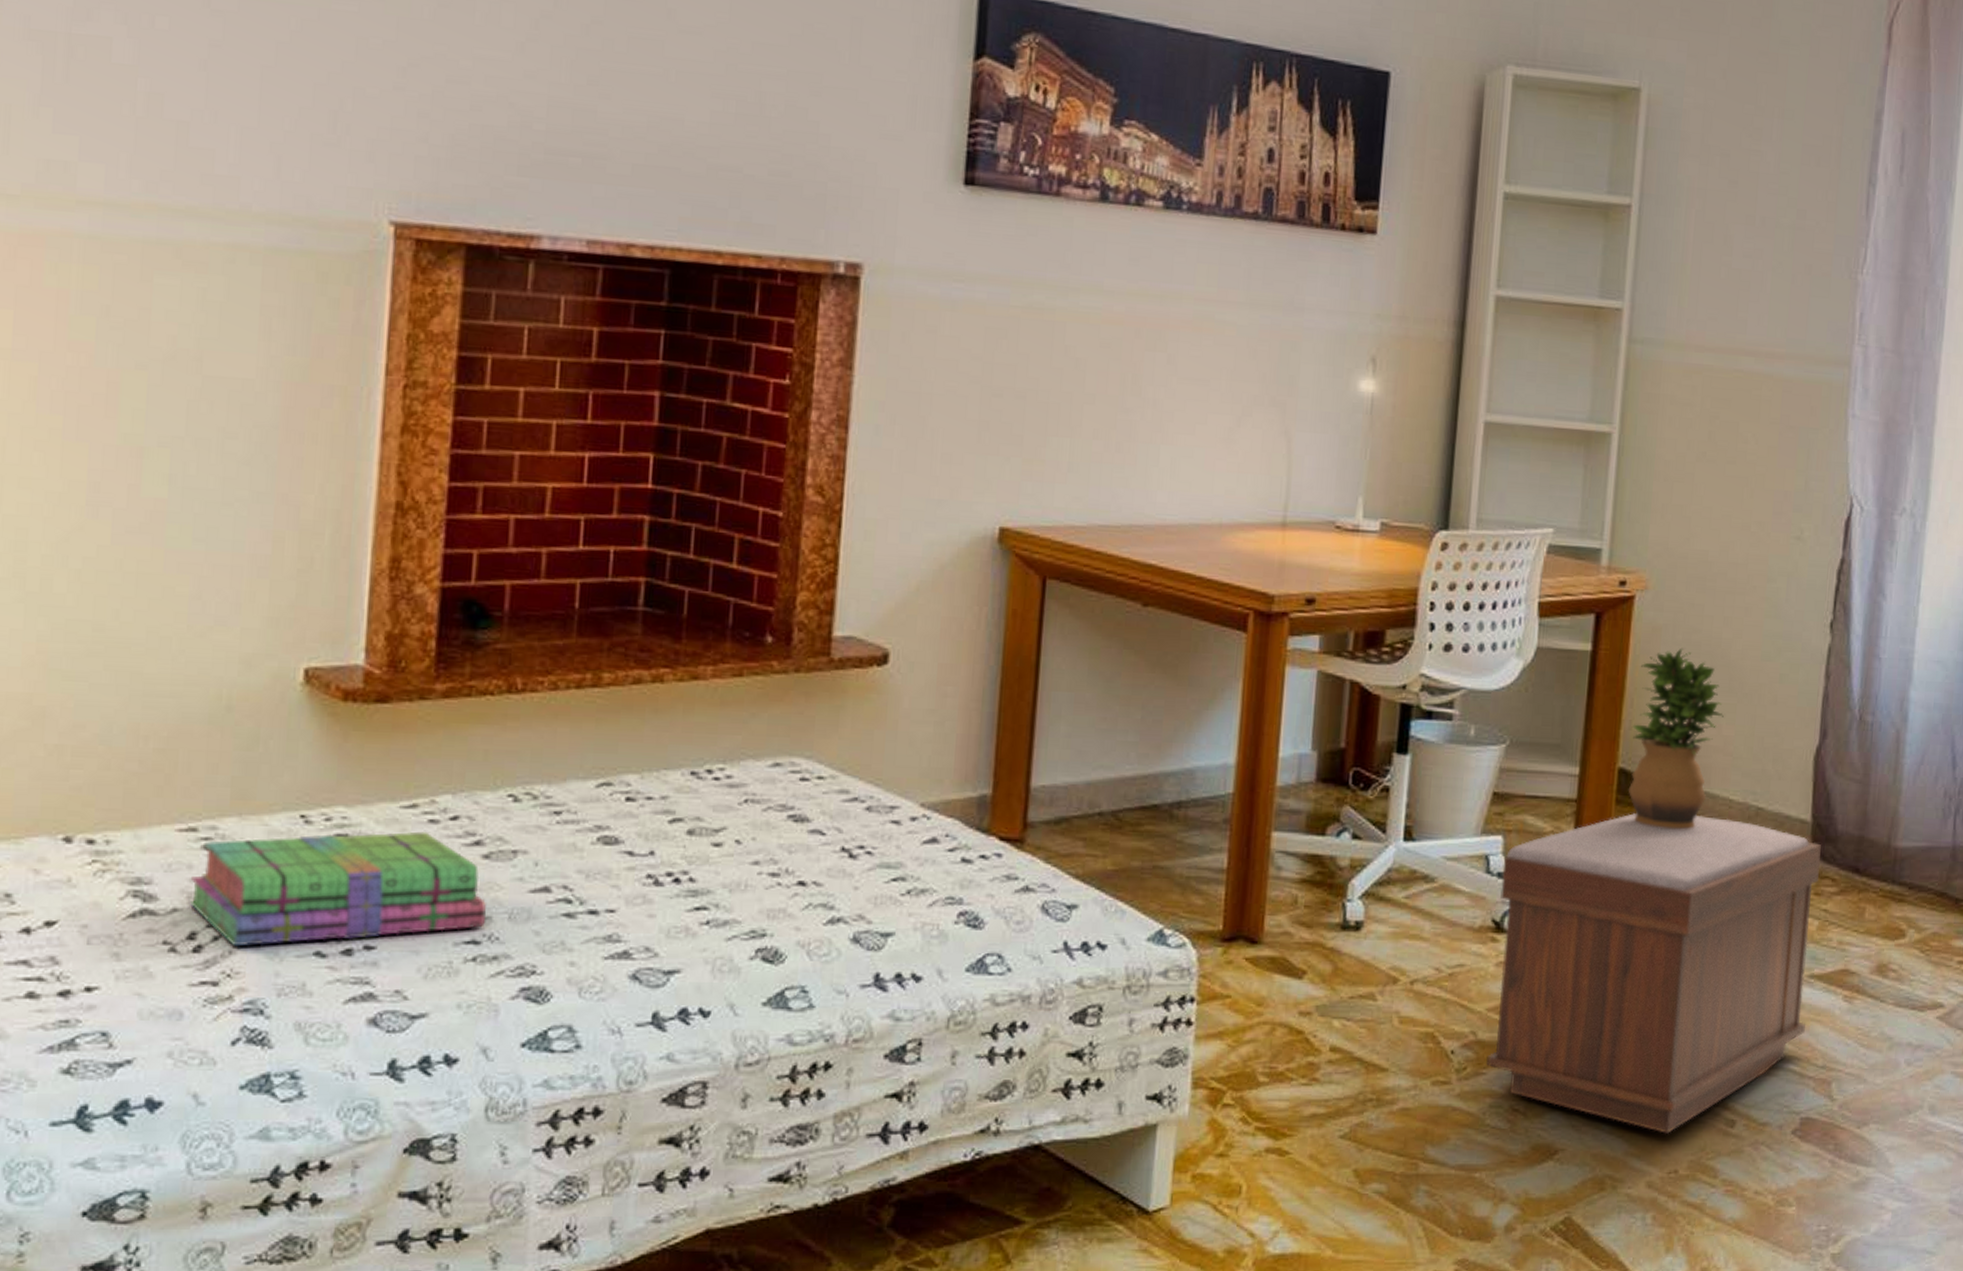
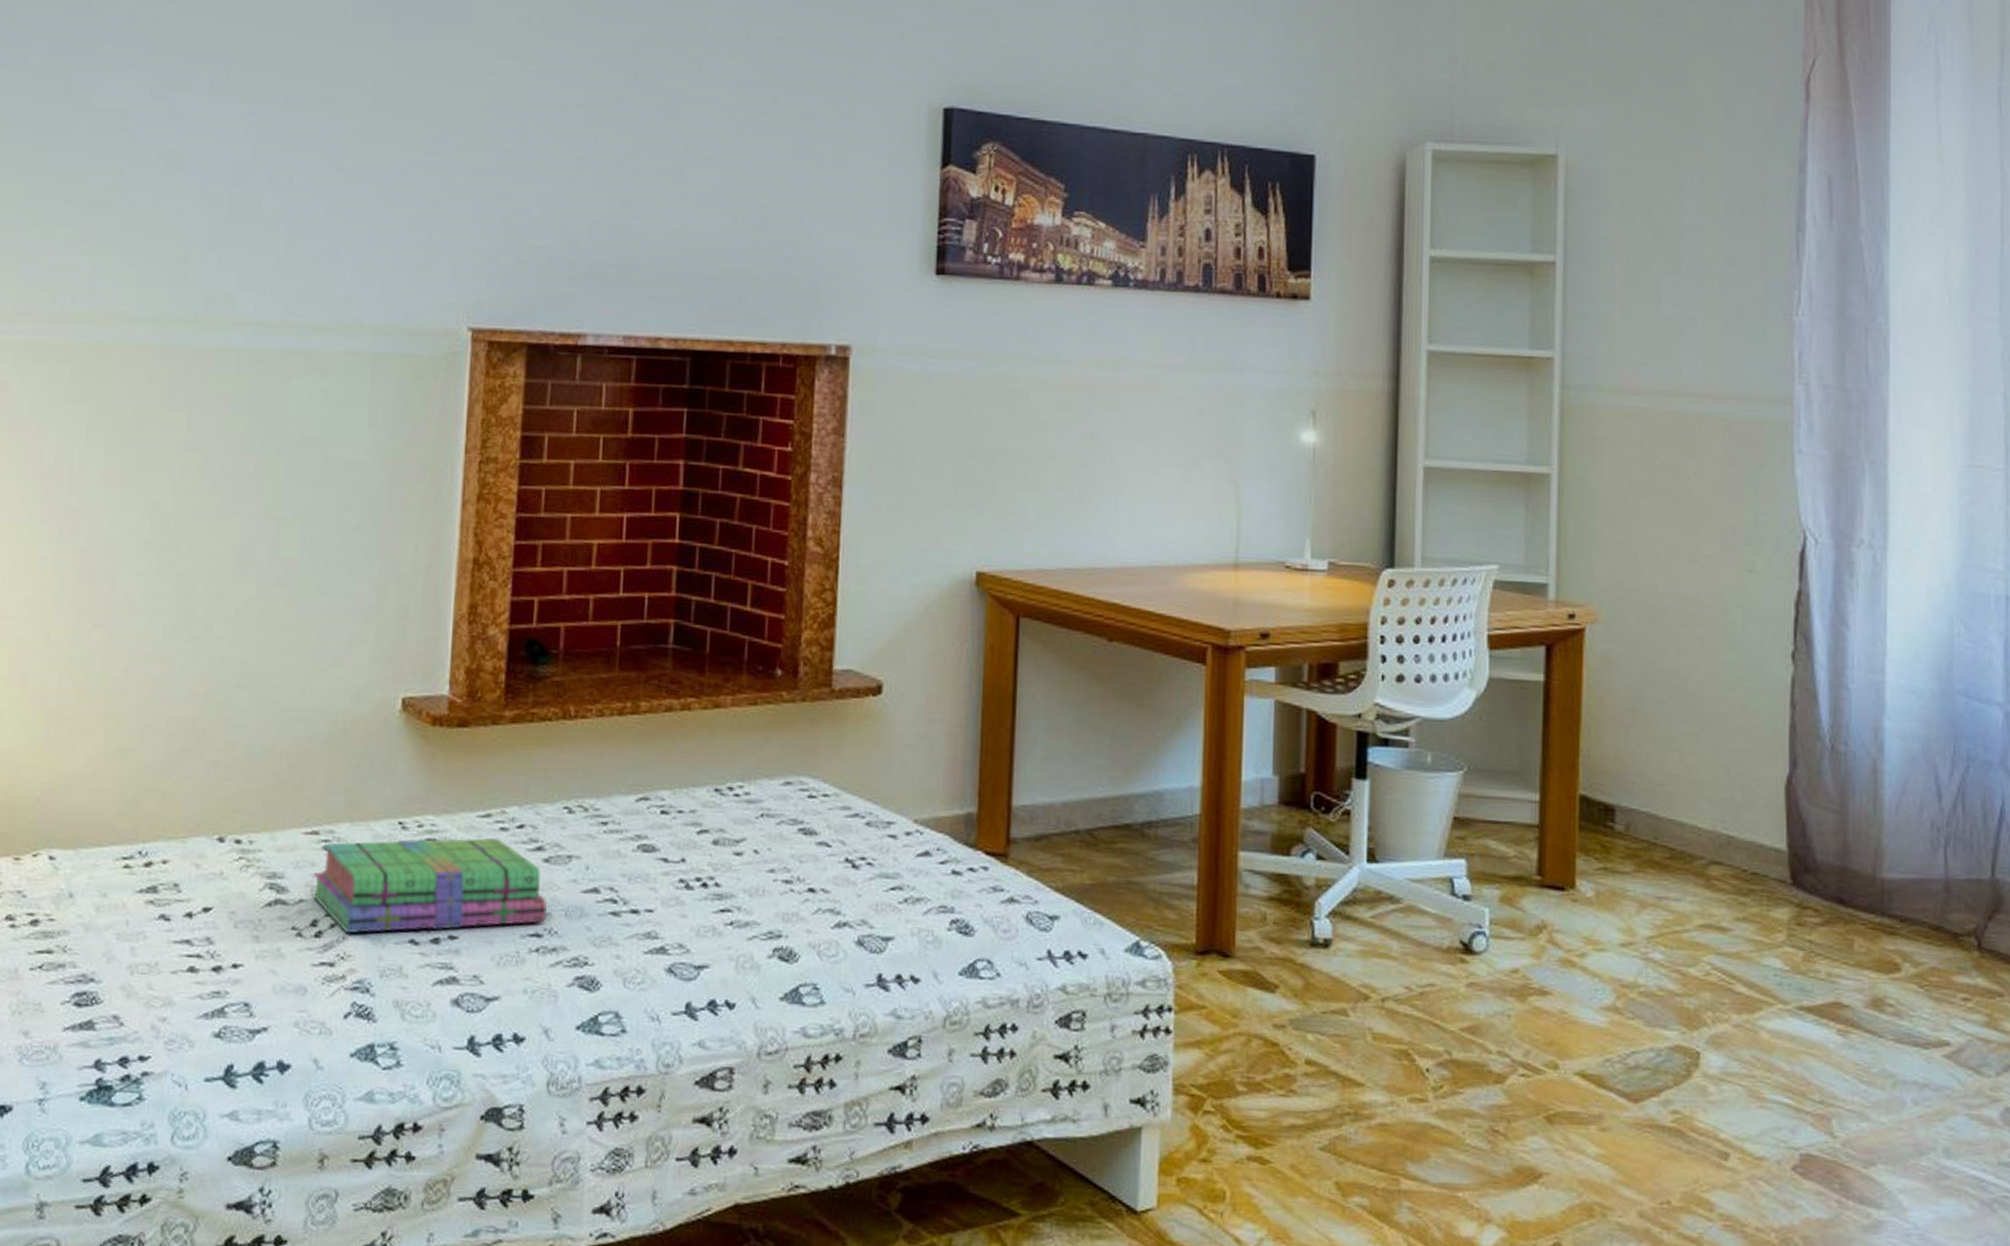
bench: present [1486,812,1821,1134] -> none [1463,838,1800,1163]
potted plant: present [1628,647,1724,829] -> none [1591,678,1685,856]

